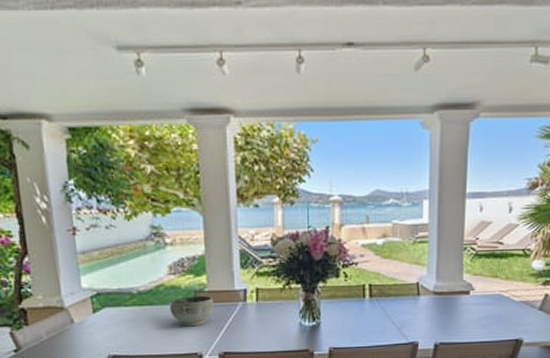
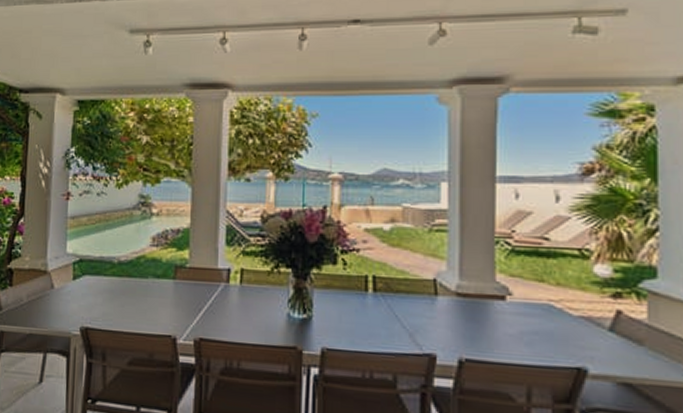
bowl: present [169,295,214,327] -> none [148,271,194,305]

